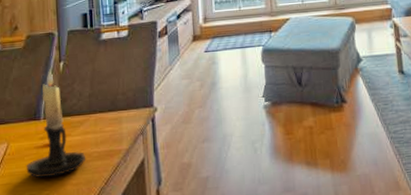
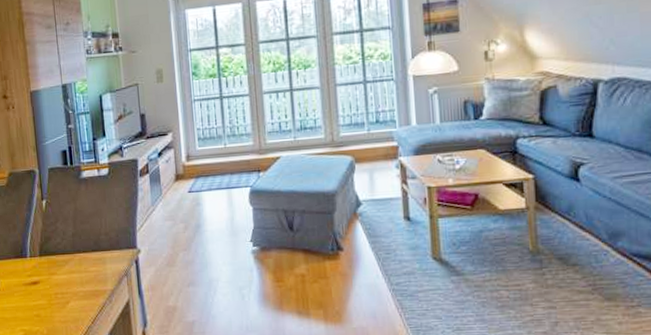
candle holder: present [26,70,85,178] -> none [16,208,72,314]

